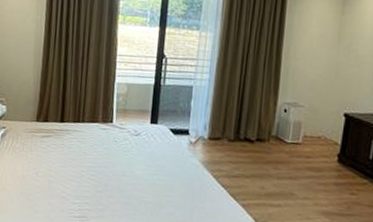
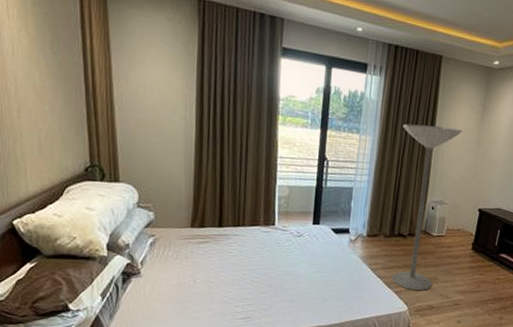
floor lamp: none [237,18,319,207] -> present [391,123,463,291]

